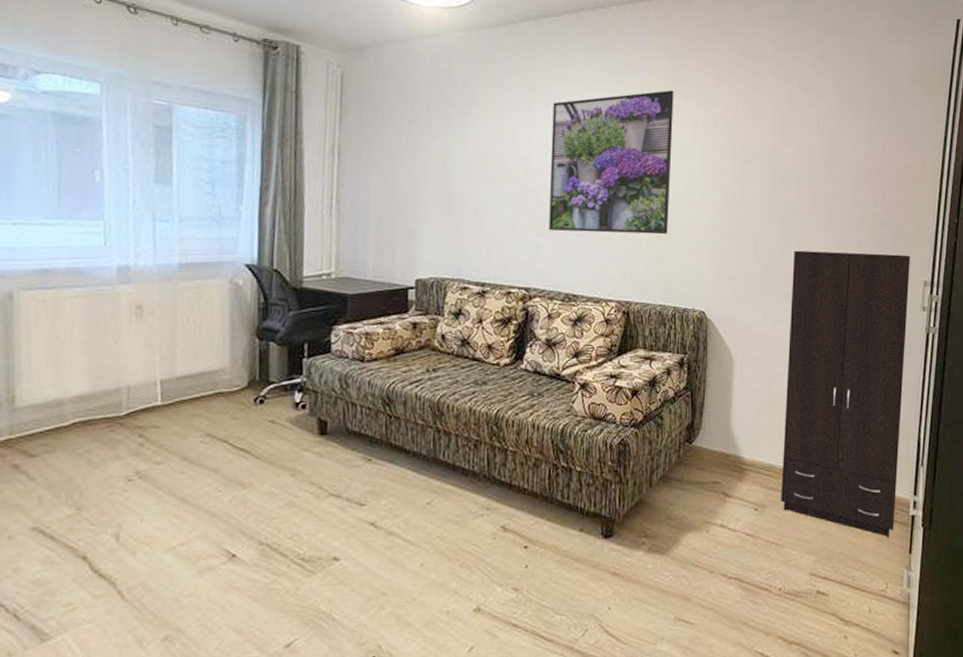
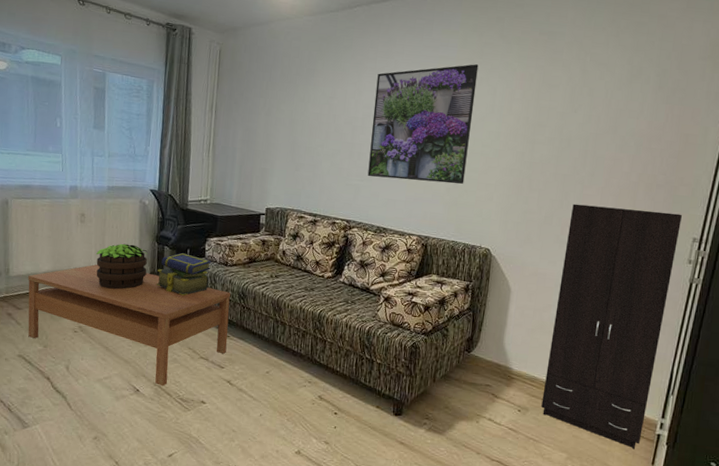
coffee table: none [48,377,370,545] -> present [28,264,231,387]
potted plant: none [162,343,244,411] -> present [96,243,148,290]
stack of books: none [258,348,341,410] -> present [156,252,212,296]

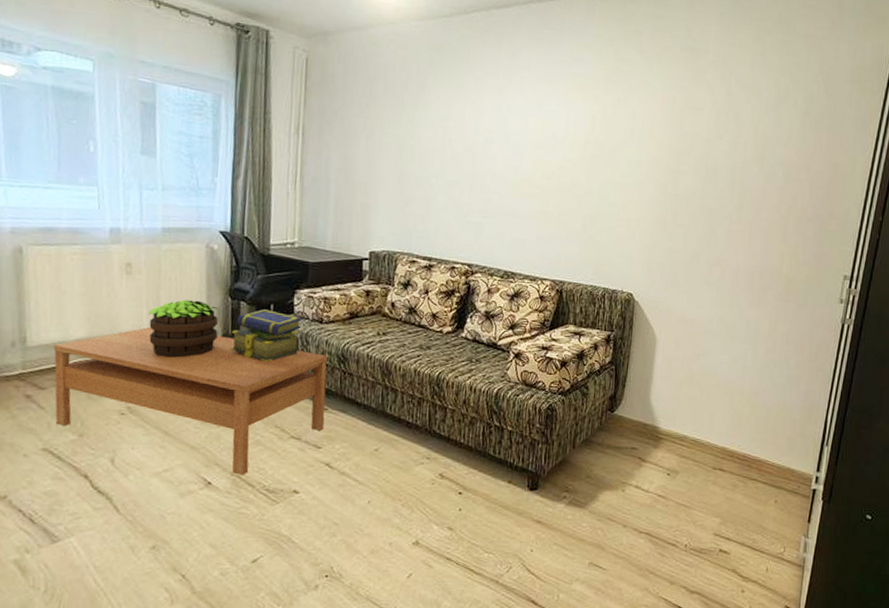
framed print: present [367,64,479,184] -> none [491,82,616,220]
cabinet: present [541,203,682,449] -> none [692,240,832,508]

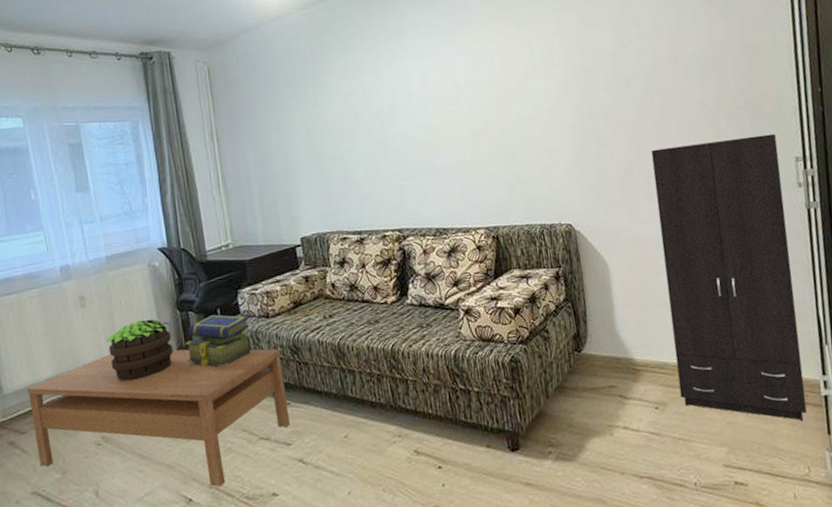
cabinet: none [692,240,832,508] -> present [651,133,807,422]

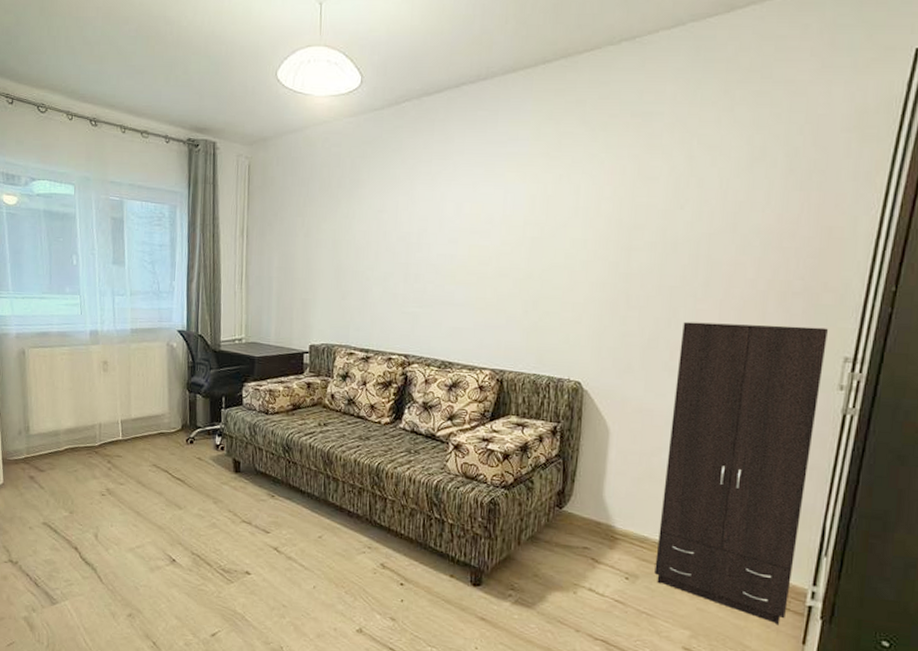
coffee table: present [27,348,290,487] -> none [49,418,273,556]
potted plant: present [107,319,173,381] -> none [122,393,178,446]
stack of books: present [186,314,252,368] -> none [189,400,250,451]

